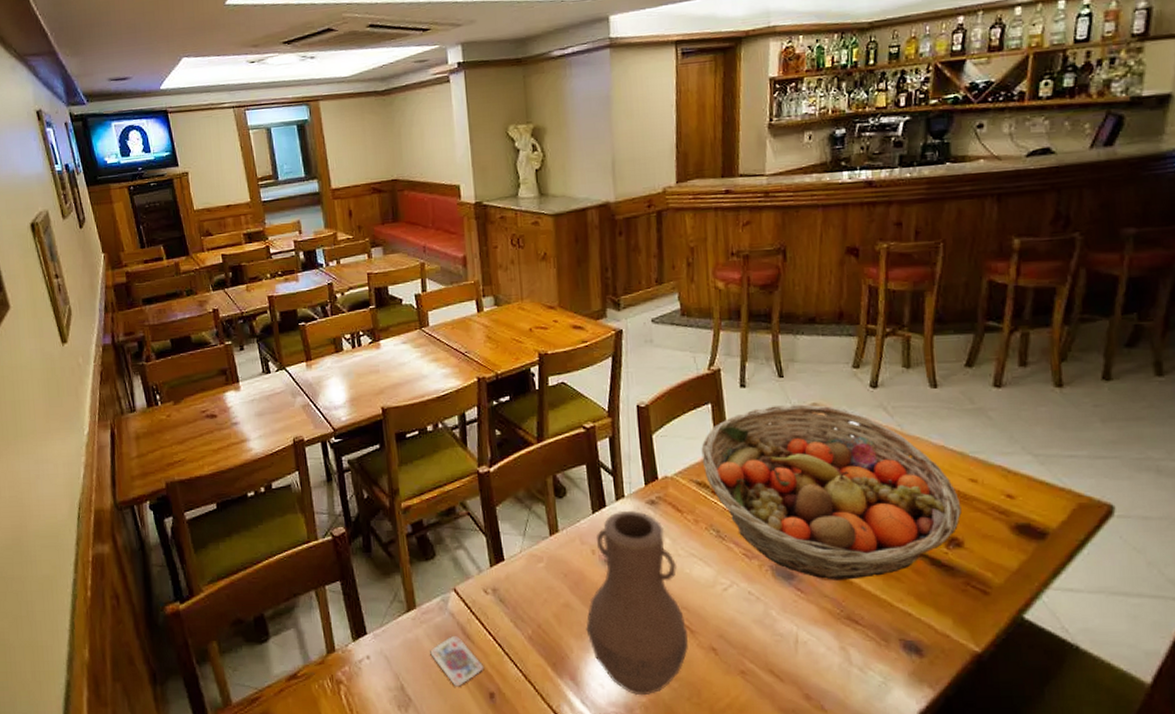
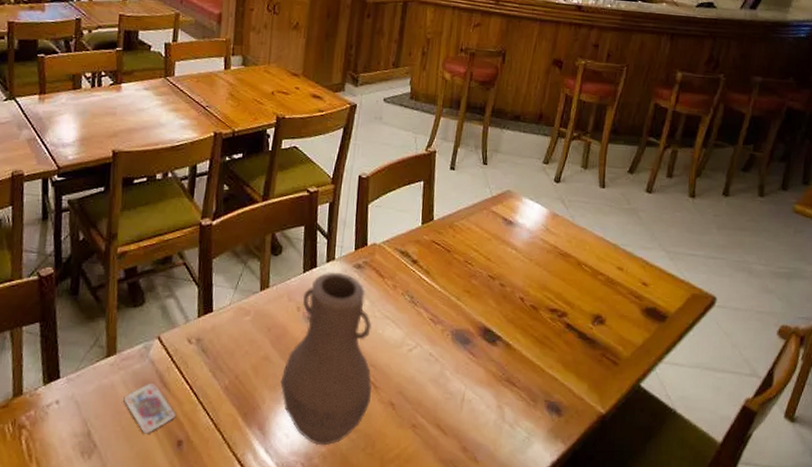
fruit basket: present [701,404,962,580] -> none [408,189,608,347]

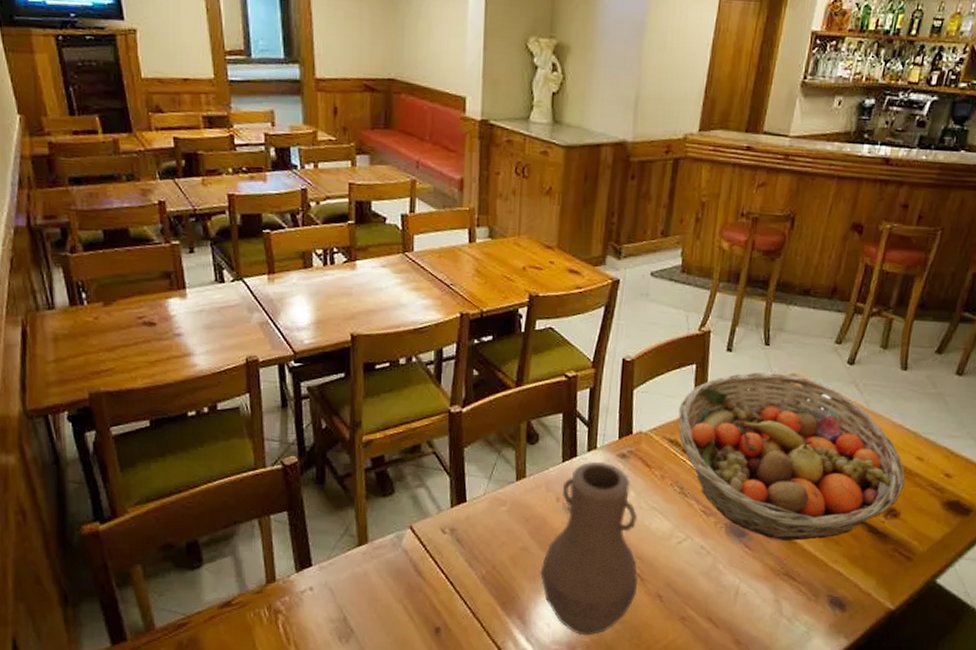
playing card: present [123,382,177,434] -> none [378,571,433,621]
fruit basket: none [408,189,608,347] -> present [678,372,905,541]

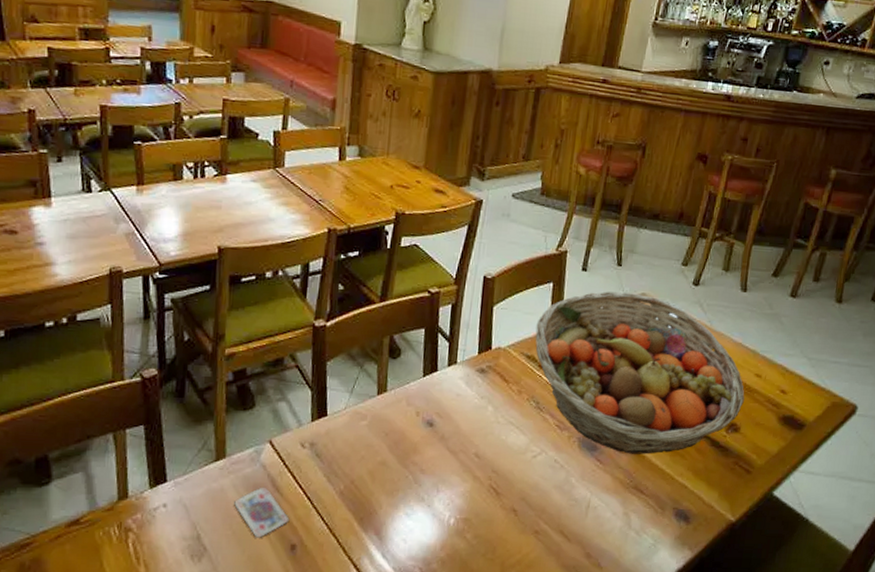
playing card: none [378,571,433,621] -> present [234,487,290,538]
vase: present [540,461,638,636] -> none [398,376,495,551]

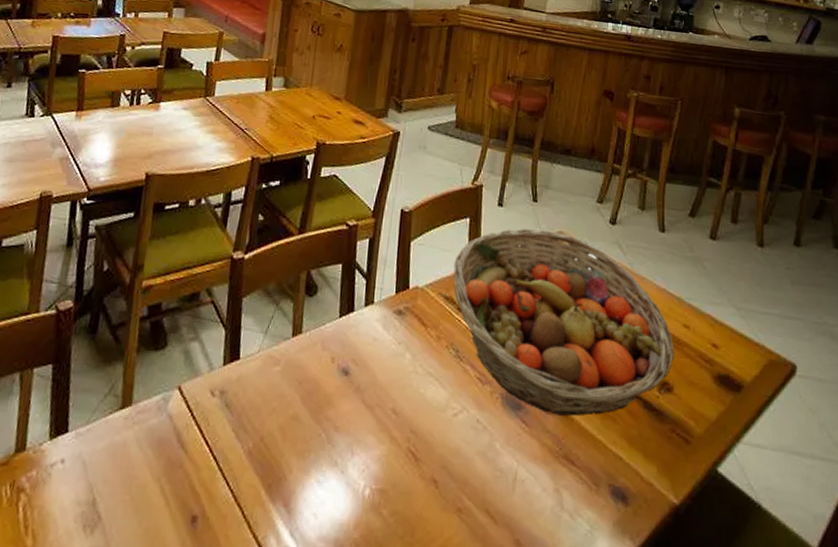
playing card: present [234,487,290,538] -> none [135,442,193,506]

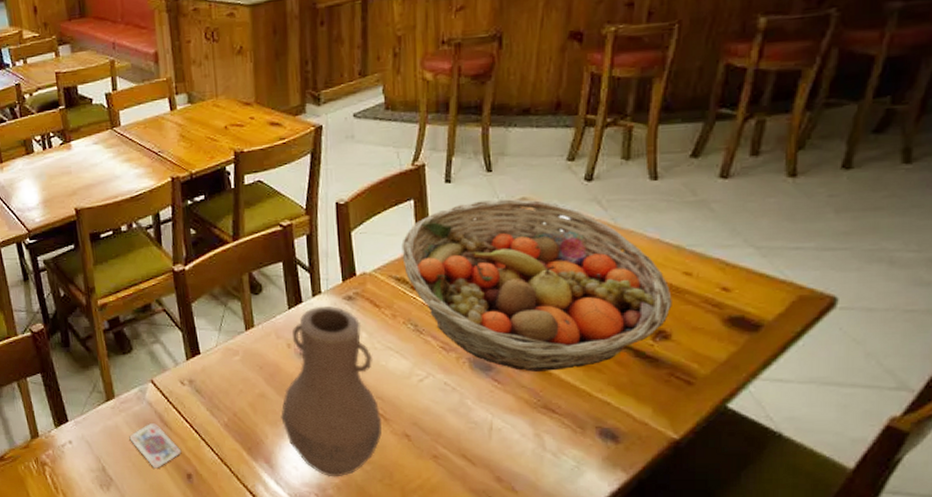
playing card: none [135,442,193,506] -> present [129,422,182,469]
vase: none [310,317,413,531] -> present [281,306,382,477]

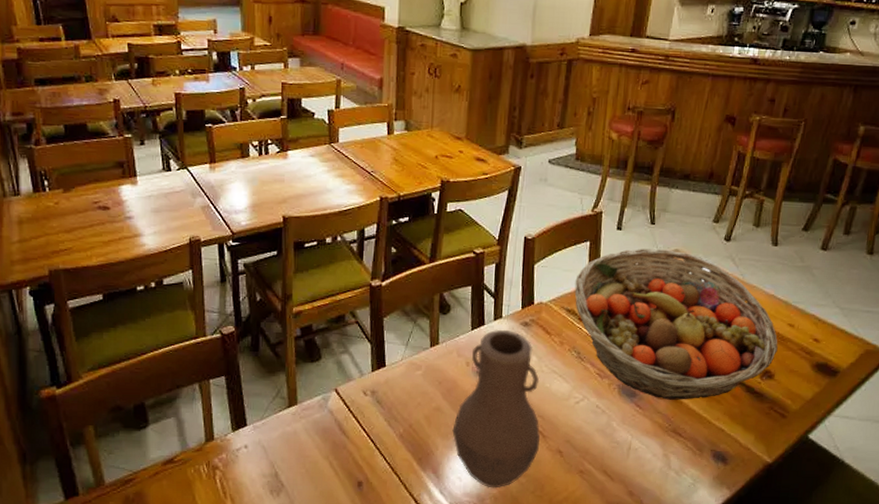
playing card: present [129,422,182,469] -> none [306,430,356,476]

